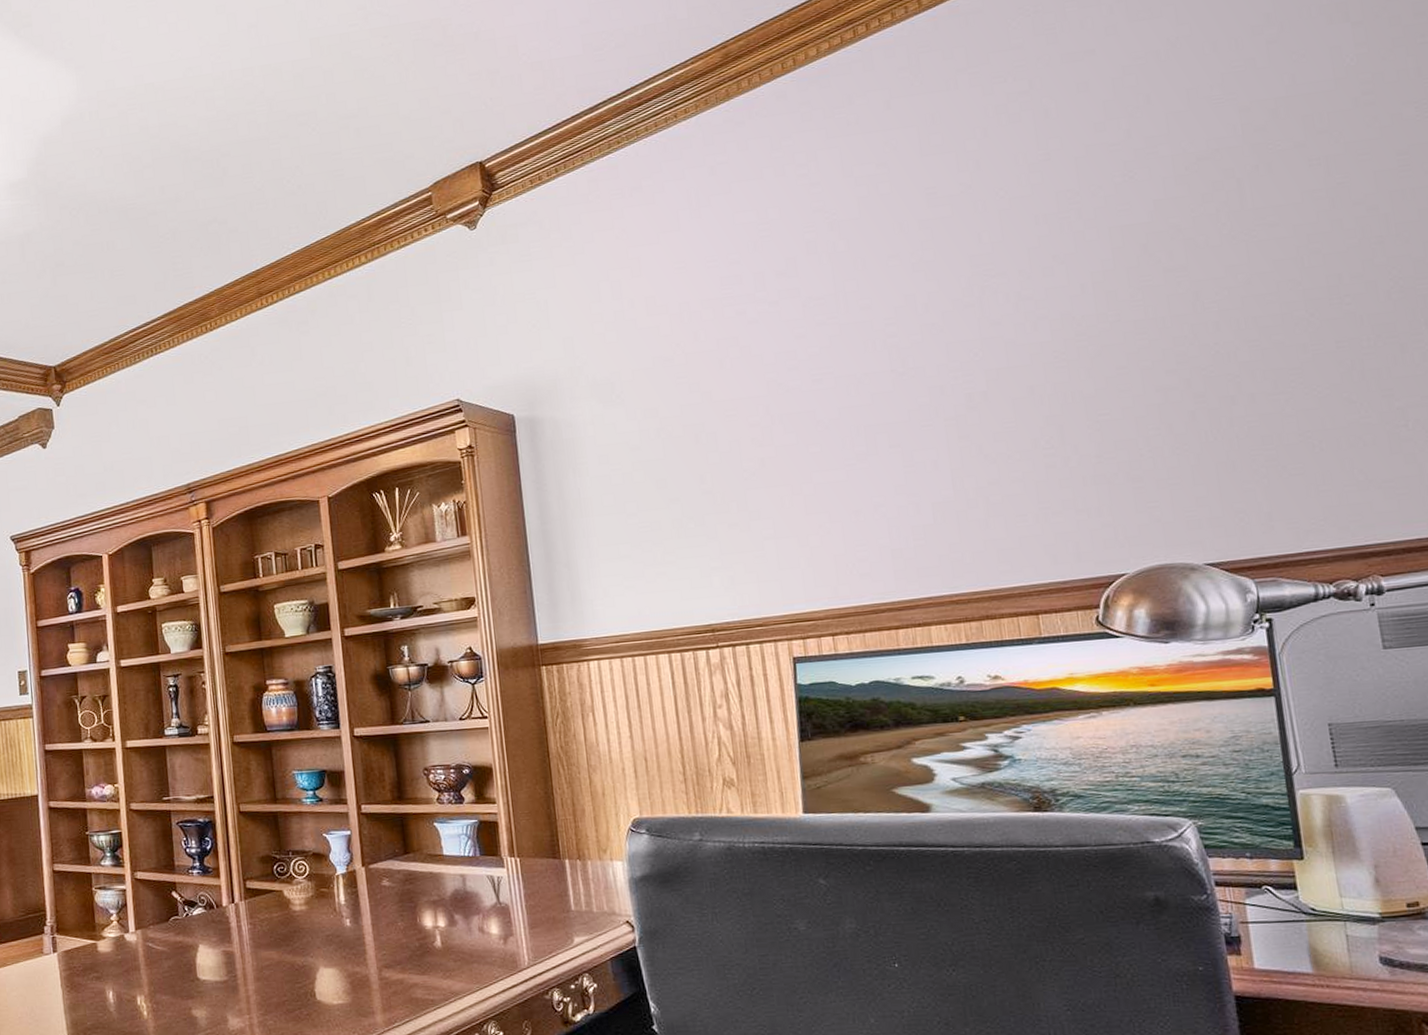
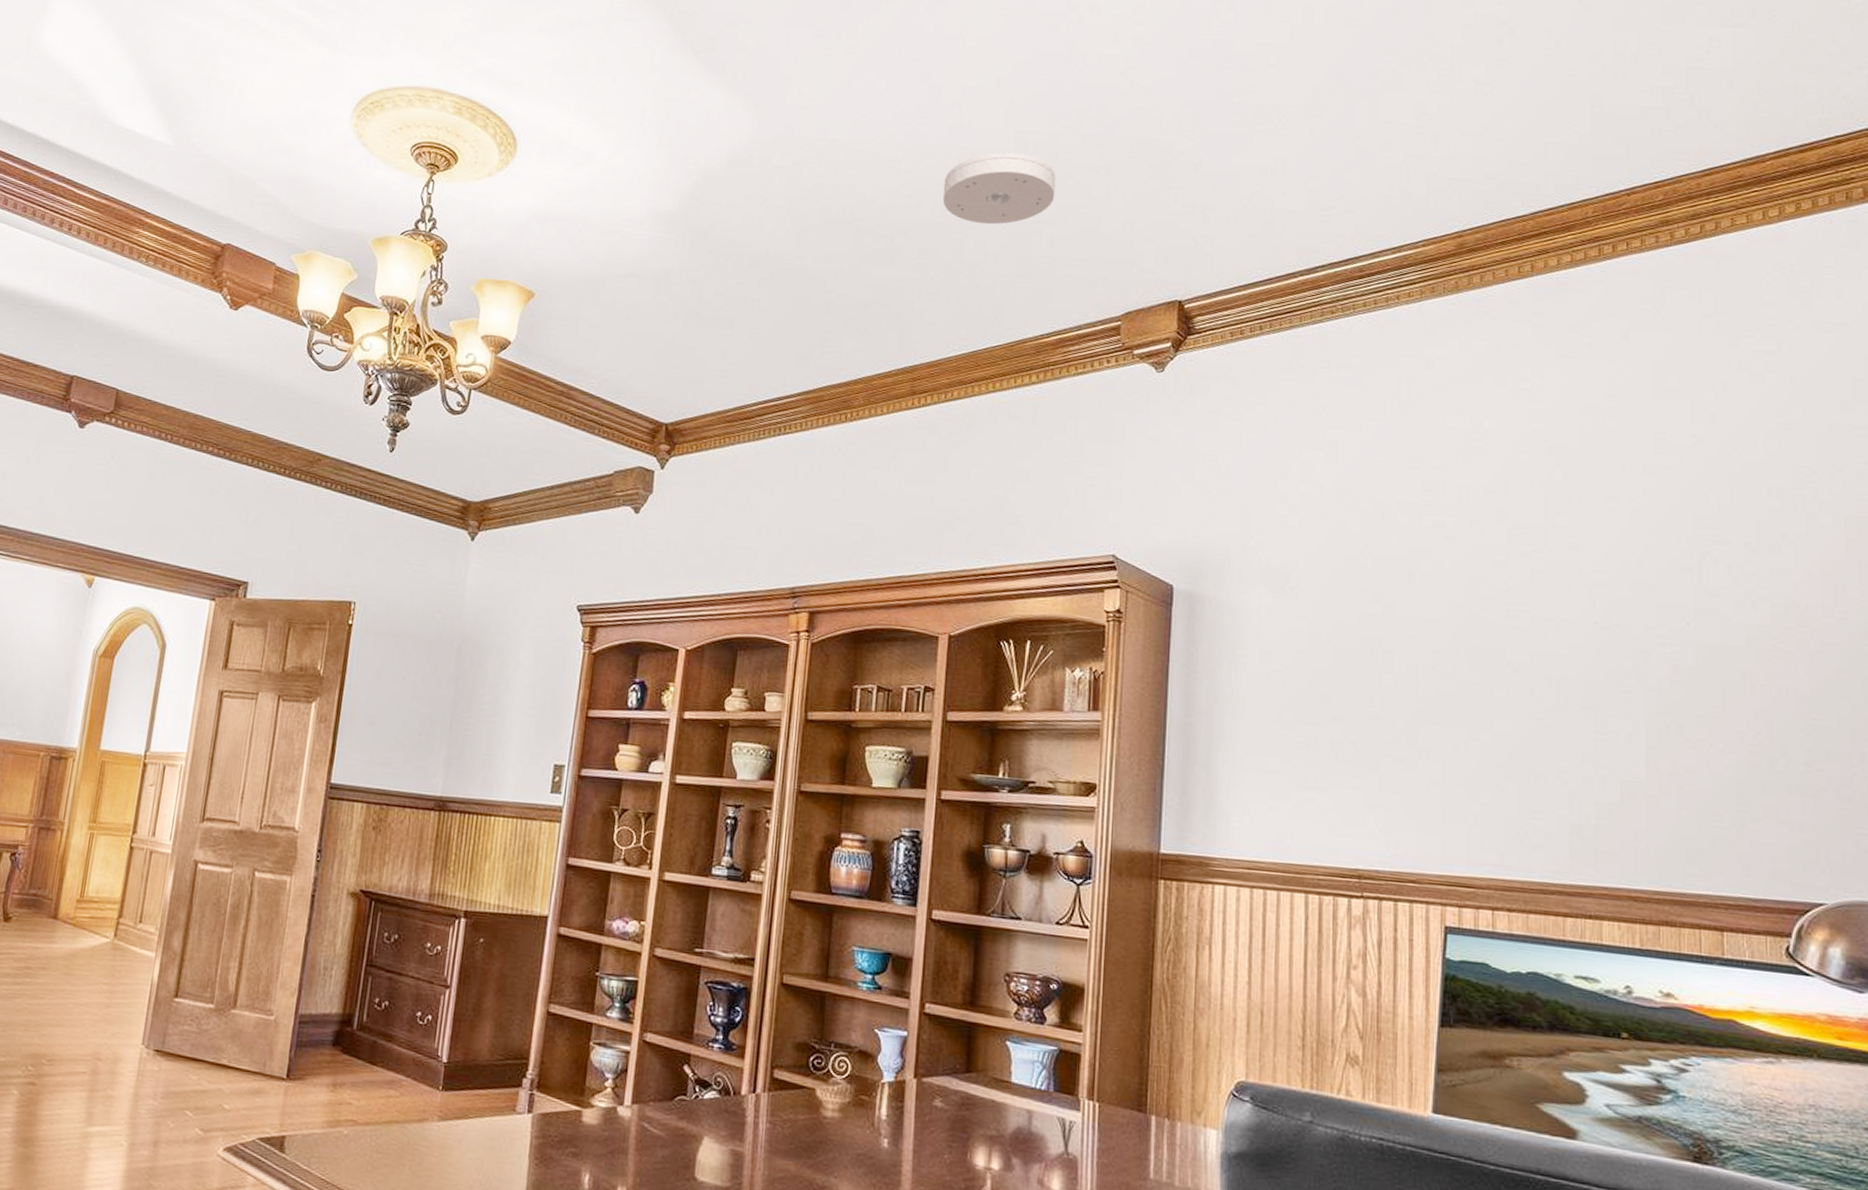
smoke detector: none [254,58,354,132] -> present [942,152,1056,225]

